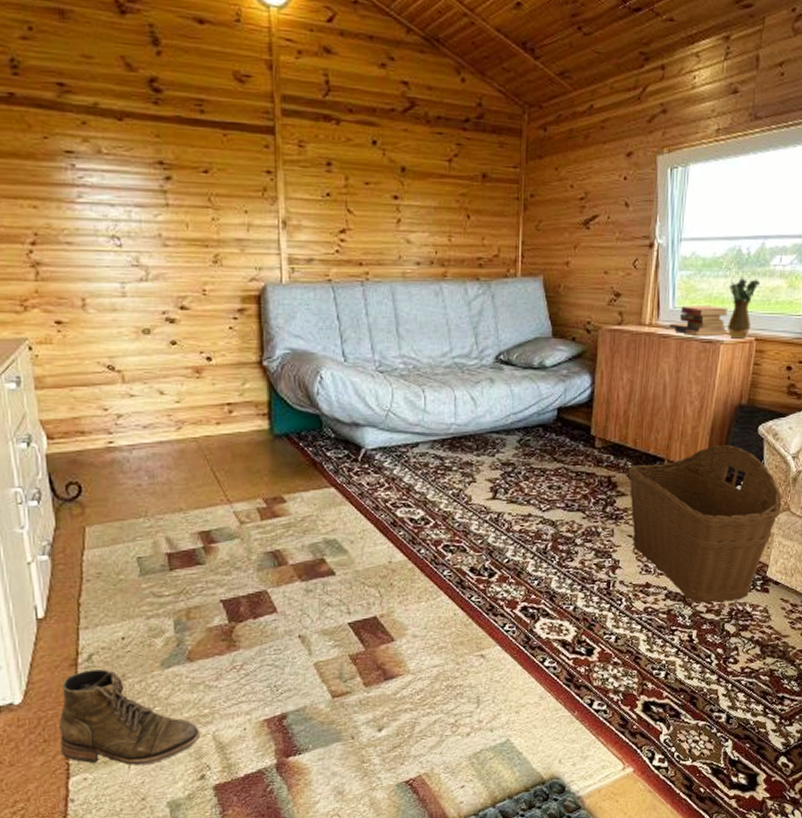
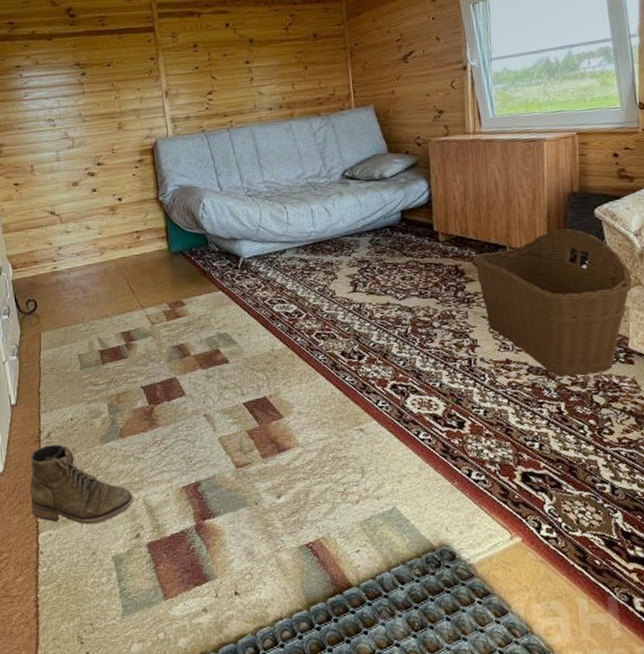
books: present [669,305,727,337] -> none [492,109,548,138]
vase: present [727,275,761,339] -> none [544,80,573,136]

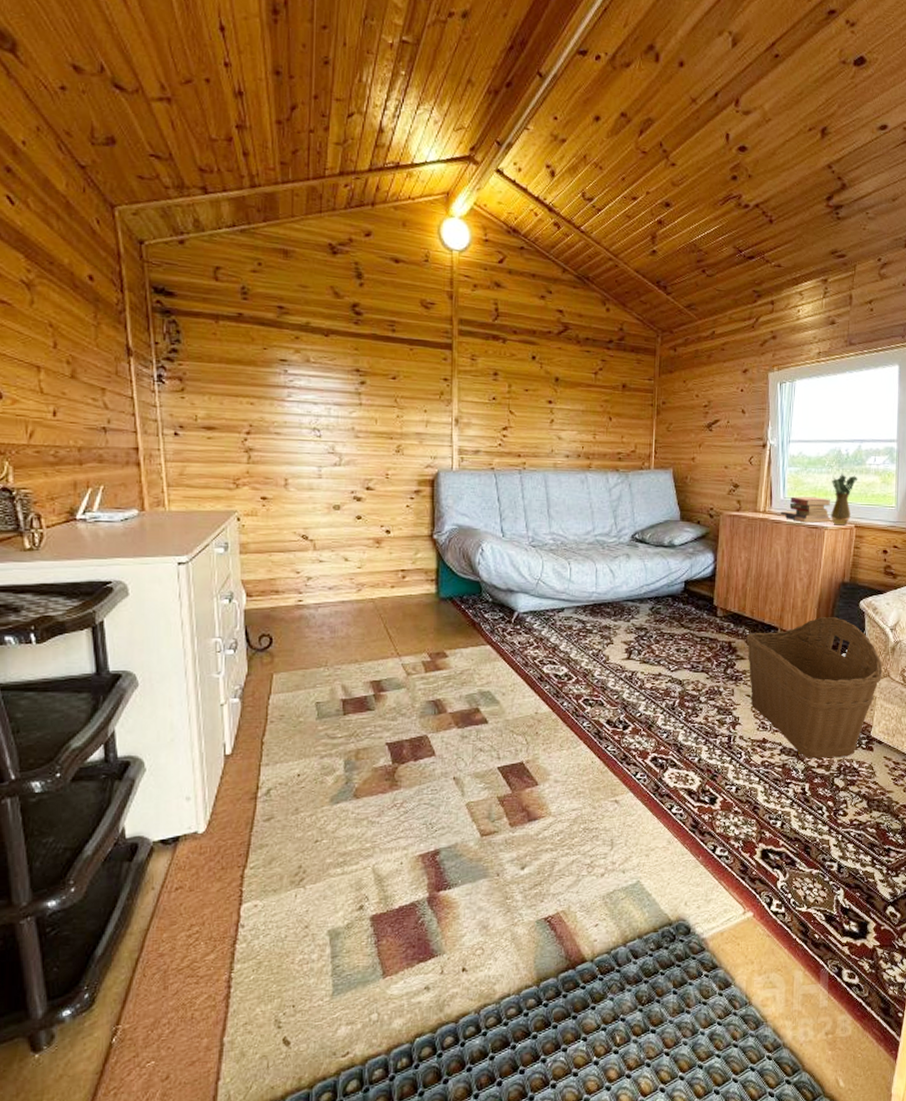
boot: present [30,444,134,525] -> none [236,803,362,895]
books: none [492,109,548,138] -> present [781,496,831,523]
vase: none [544,80,573,136] -> present [831,472,858,526]

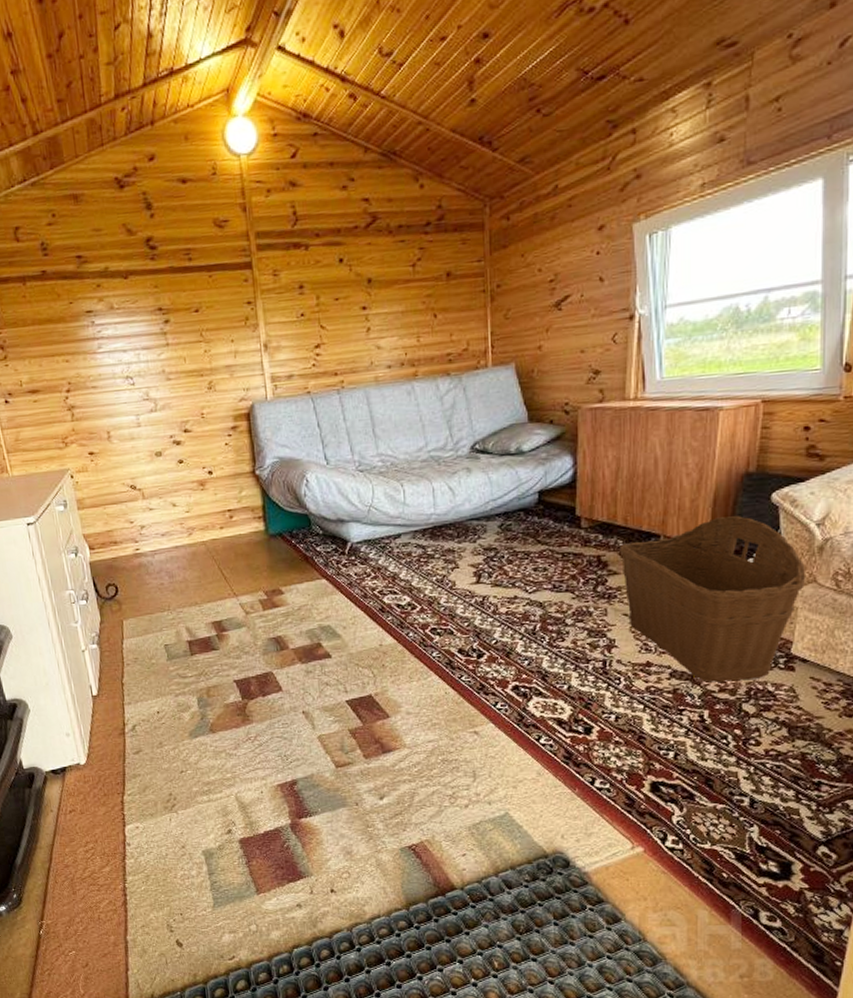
books: present [781,496,831,523] -> none [658,371,727,406]
vase: present [831,472,858,526] -> none [727,334,765,404]

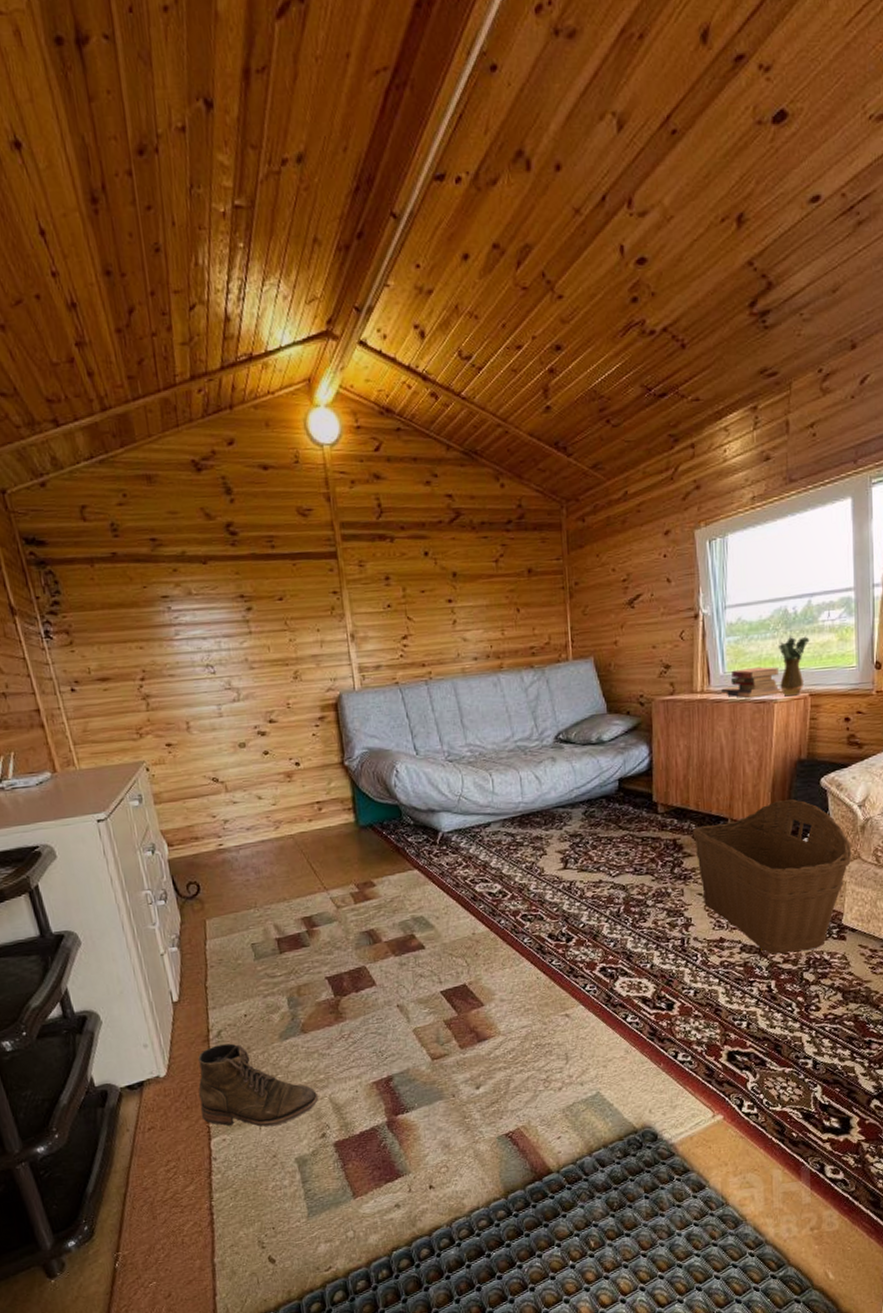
boot: none [115,738,226,819] -> present [198,1043,319,1127]
books: none [658,371,727,406] -> present [721,667,780,699]
vase: none [727,334,765,404] -> present [779,634,810,697]

